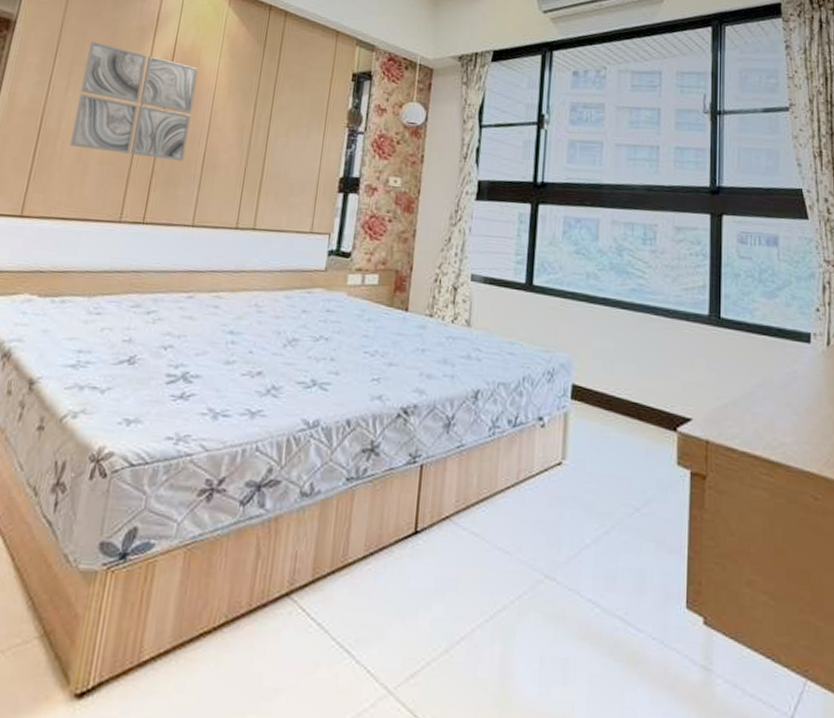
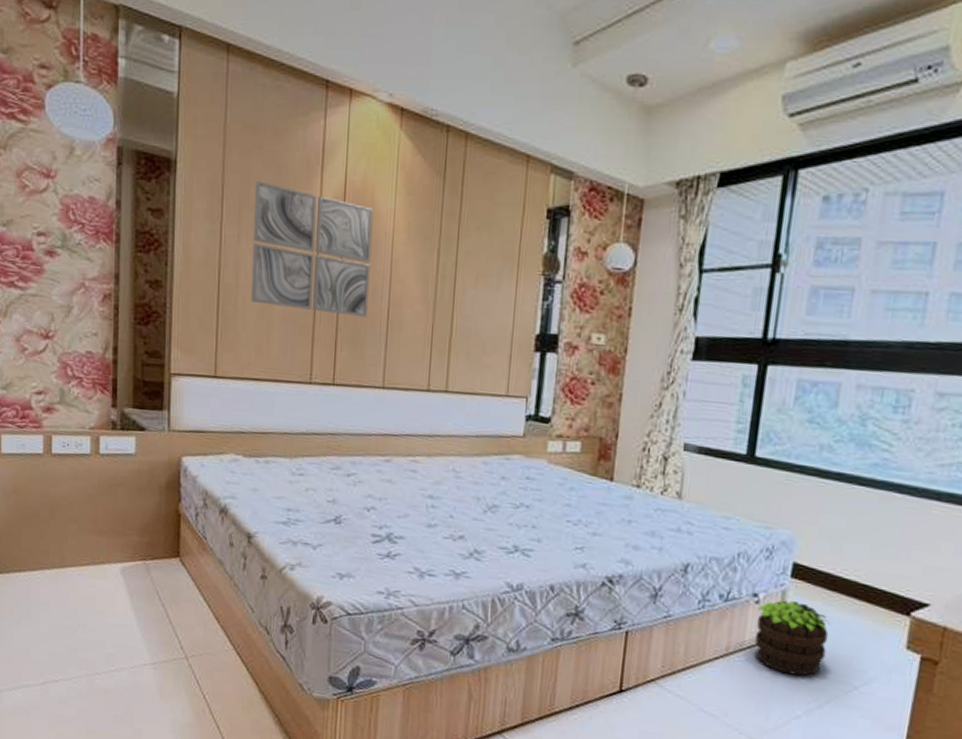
potted plant: none [543,422,609,501] -> present [755,600,830,676]

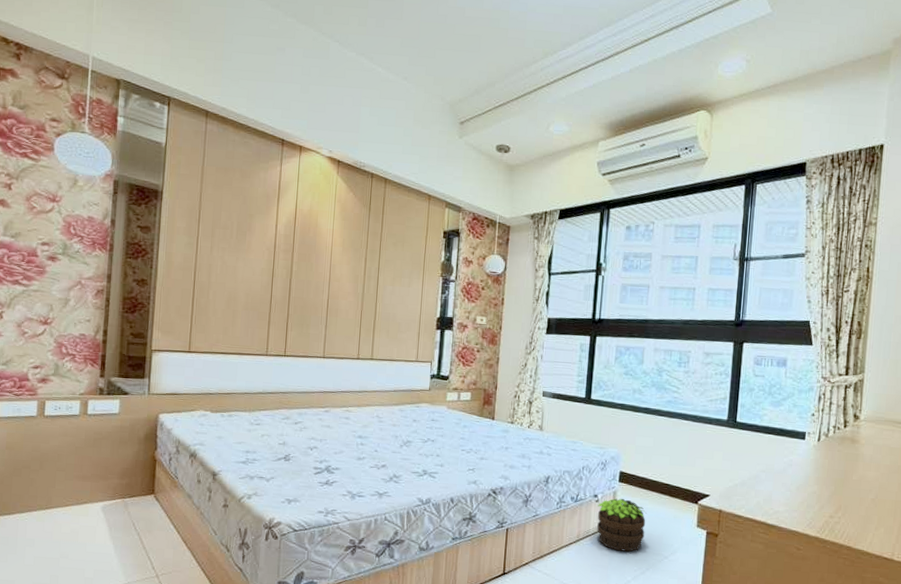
wall art: present [250,181,374,318] -> none [219,208,317,307]

